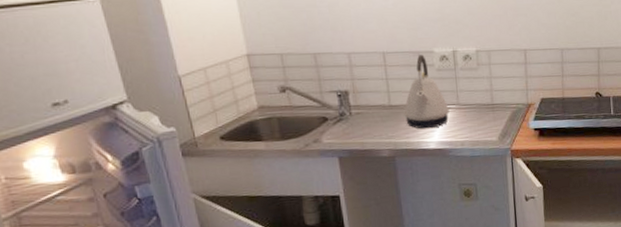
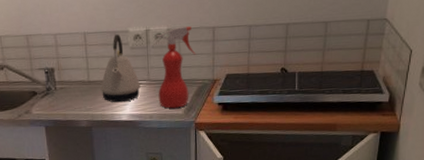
spray bottle: none [465,47,508,135] -> present [157,26,196,109]

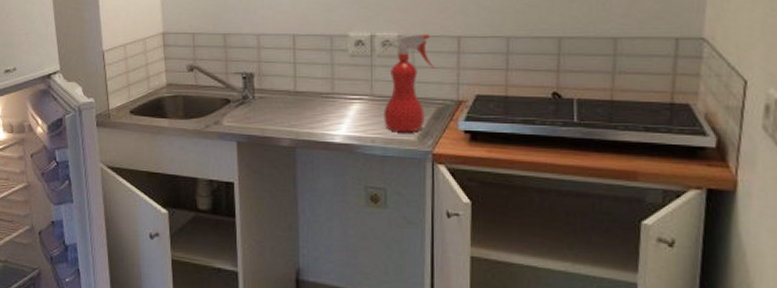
kettle: present [100,34,141,103] -> none [309,38,361,120]

